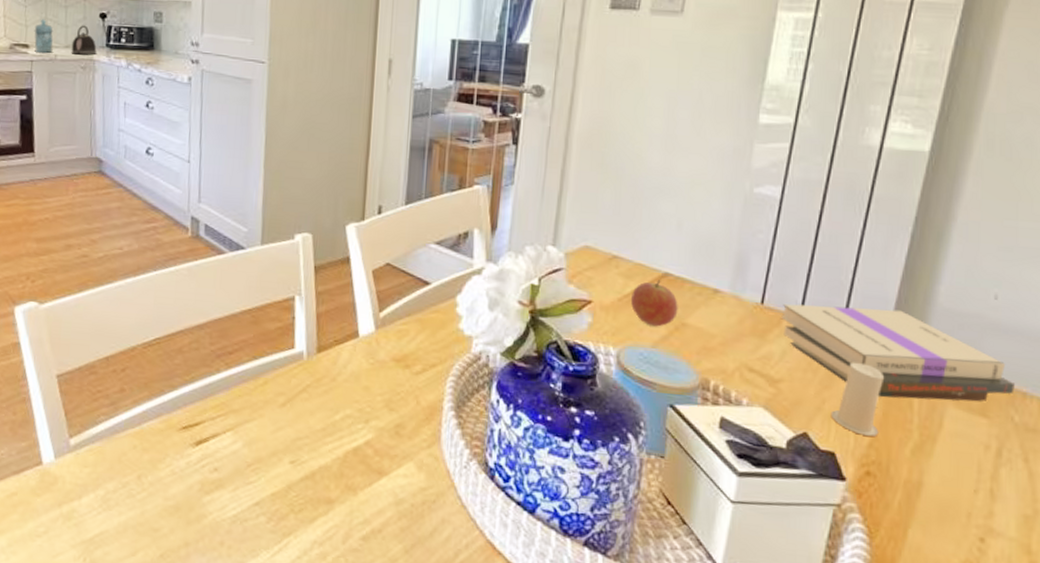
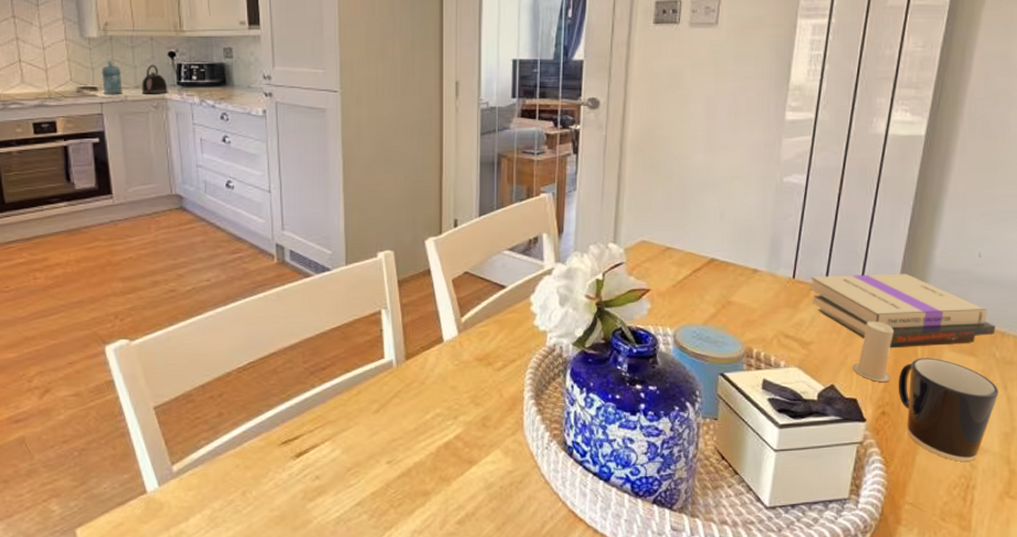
fruit: present [630,280,678,327] -> none [683,265,724,307]
mug: none [887,412,1017,545] -> present [898,358,999,462]

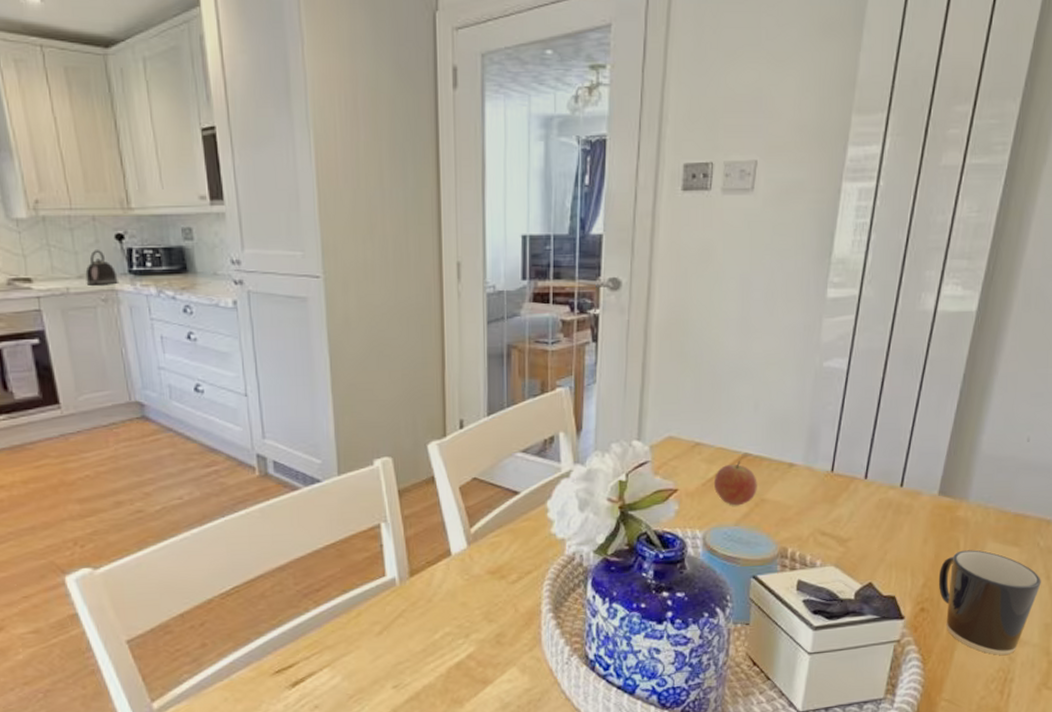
canister: present [101,61,123,95] -> none [35,246,63,288]
fruit: none [683,265,724,307] -> present [713,461,757,506]
books: present [810,273,995,349] -> none [849,462,1041,542]
candle: present [852,322,893,382] -> none [891,514,936,577]

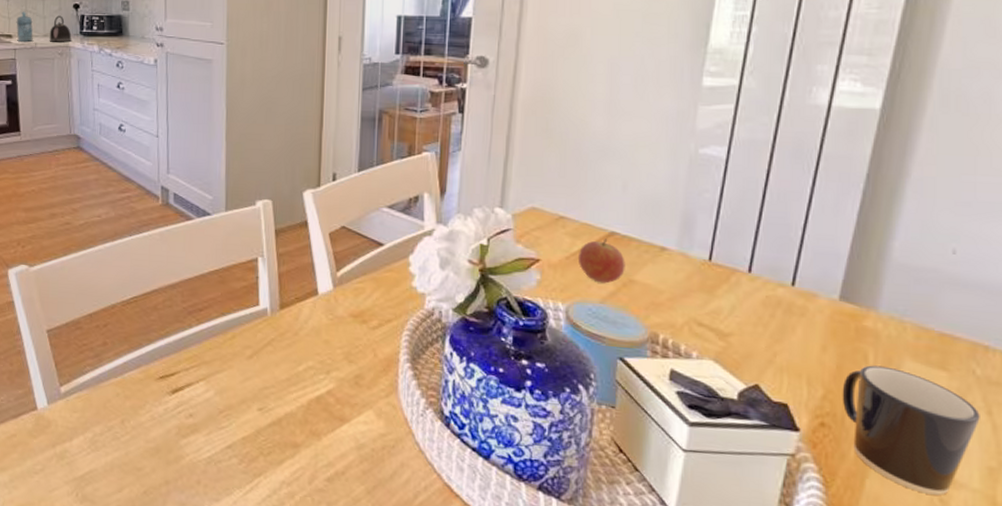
canister: none [35,246,63,288] -> present [16,11,33,43]

